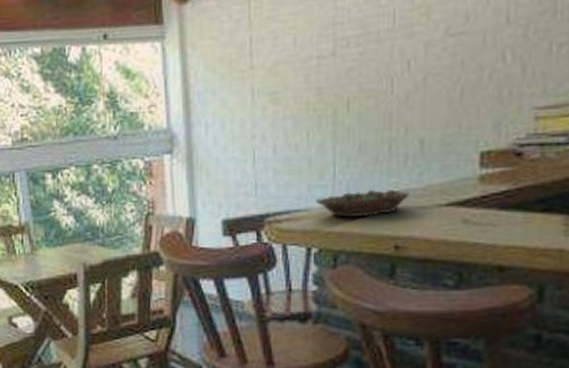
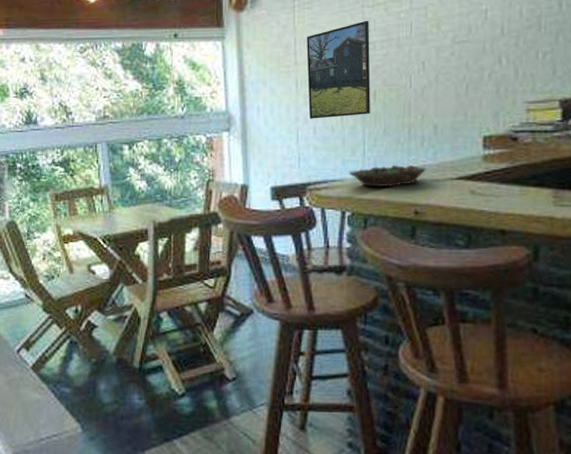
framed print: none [265,9,343,136] -> present [307,20,371,119]

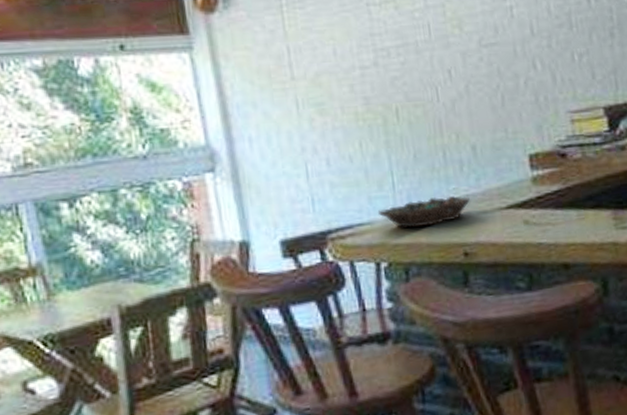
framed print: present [307,20,371,119] -> none [303,21,395,148]

